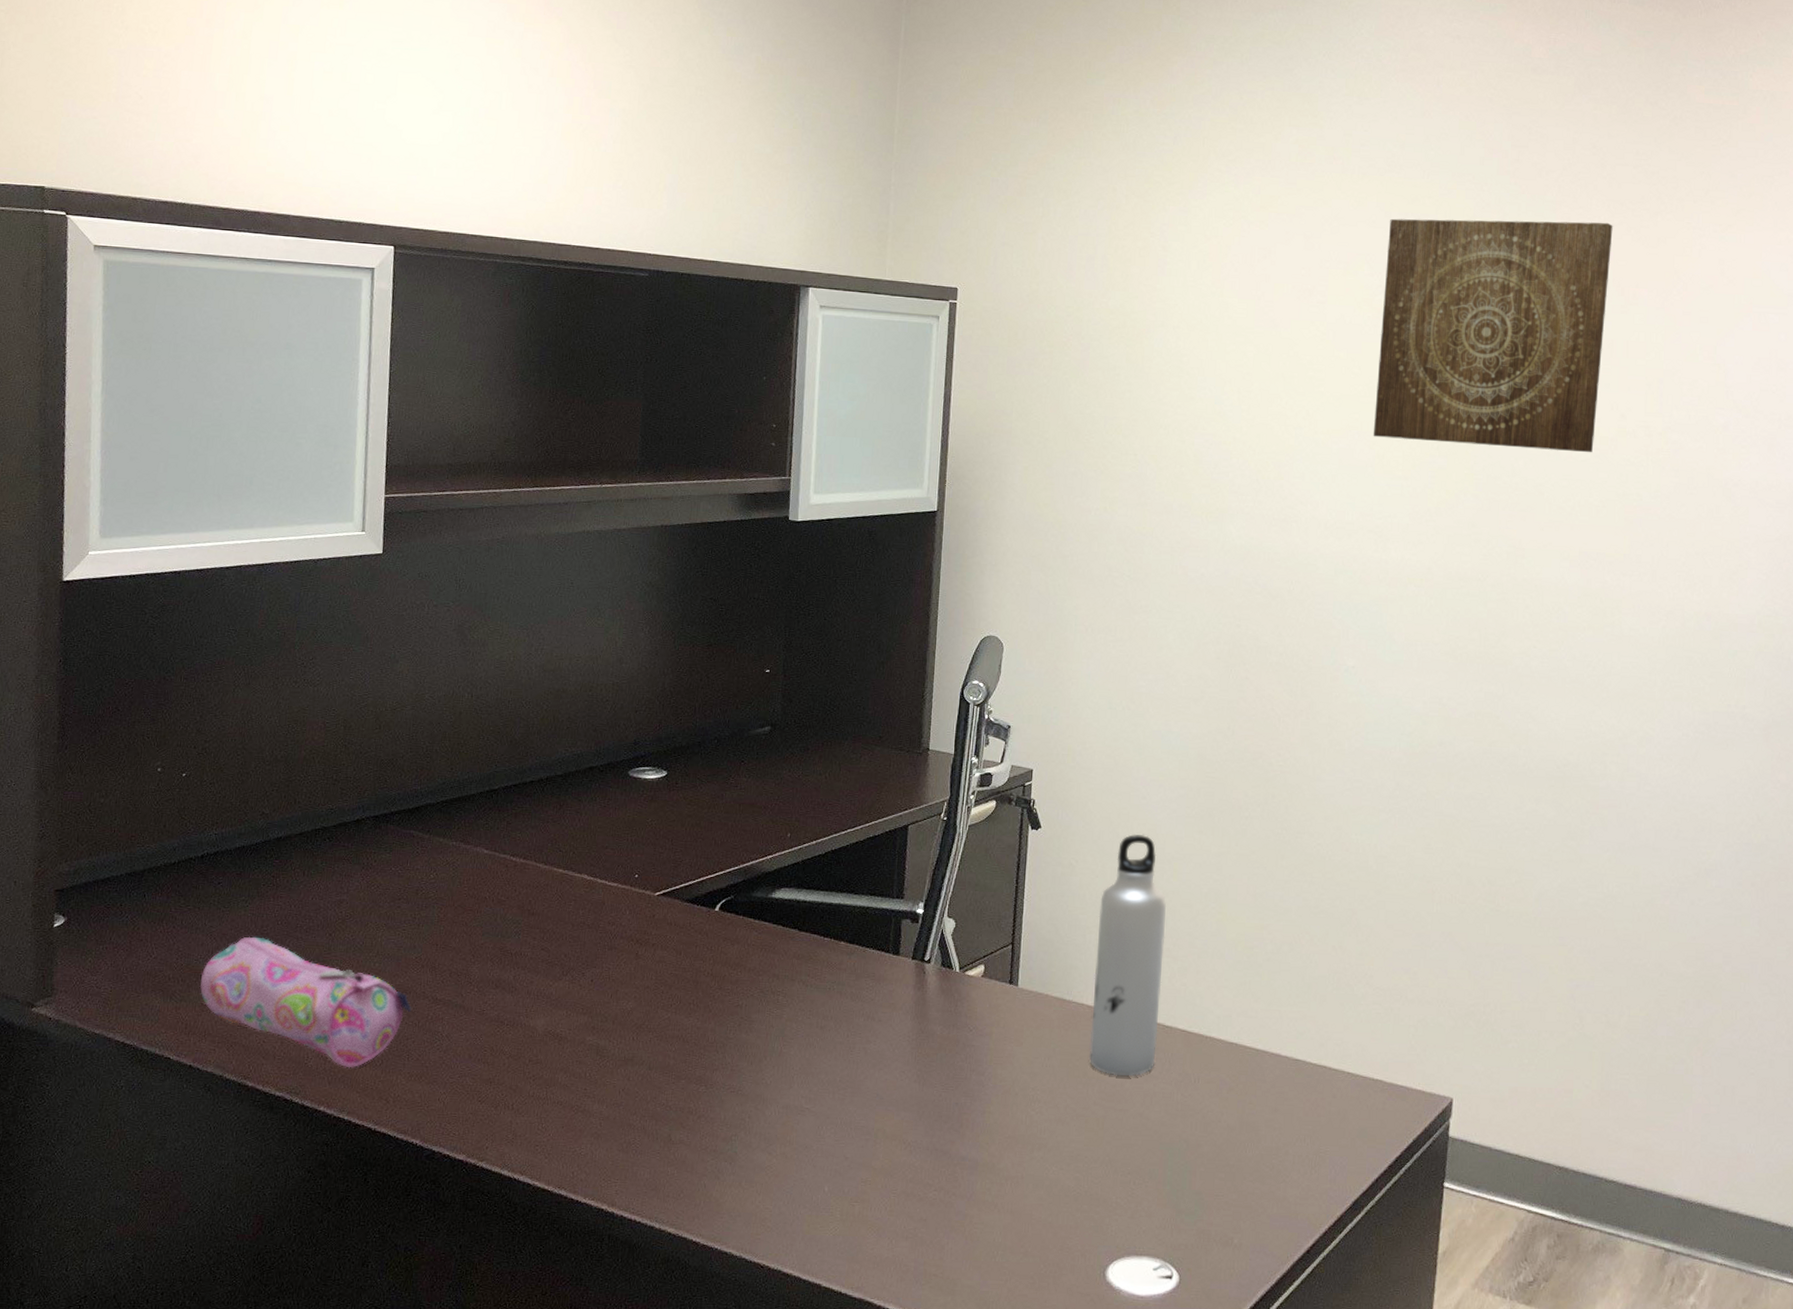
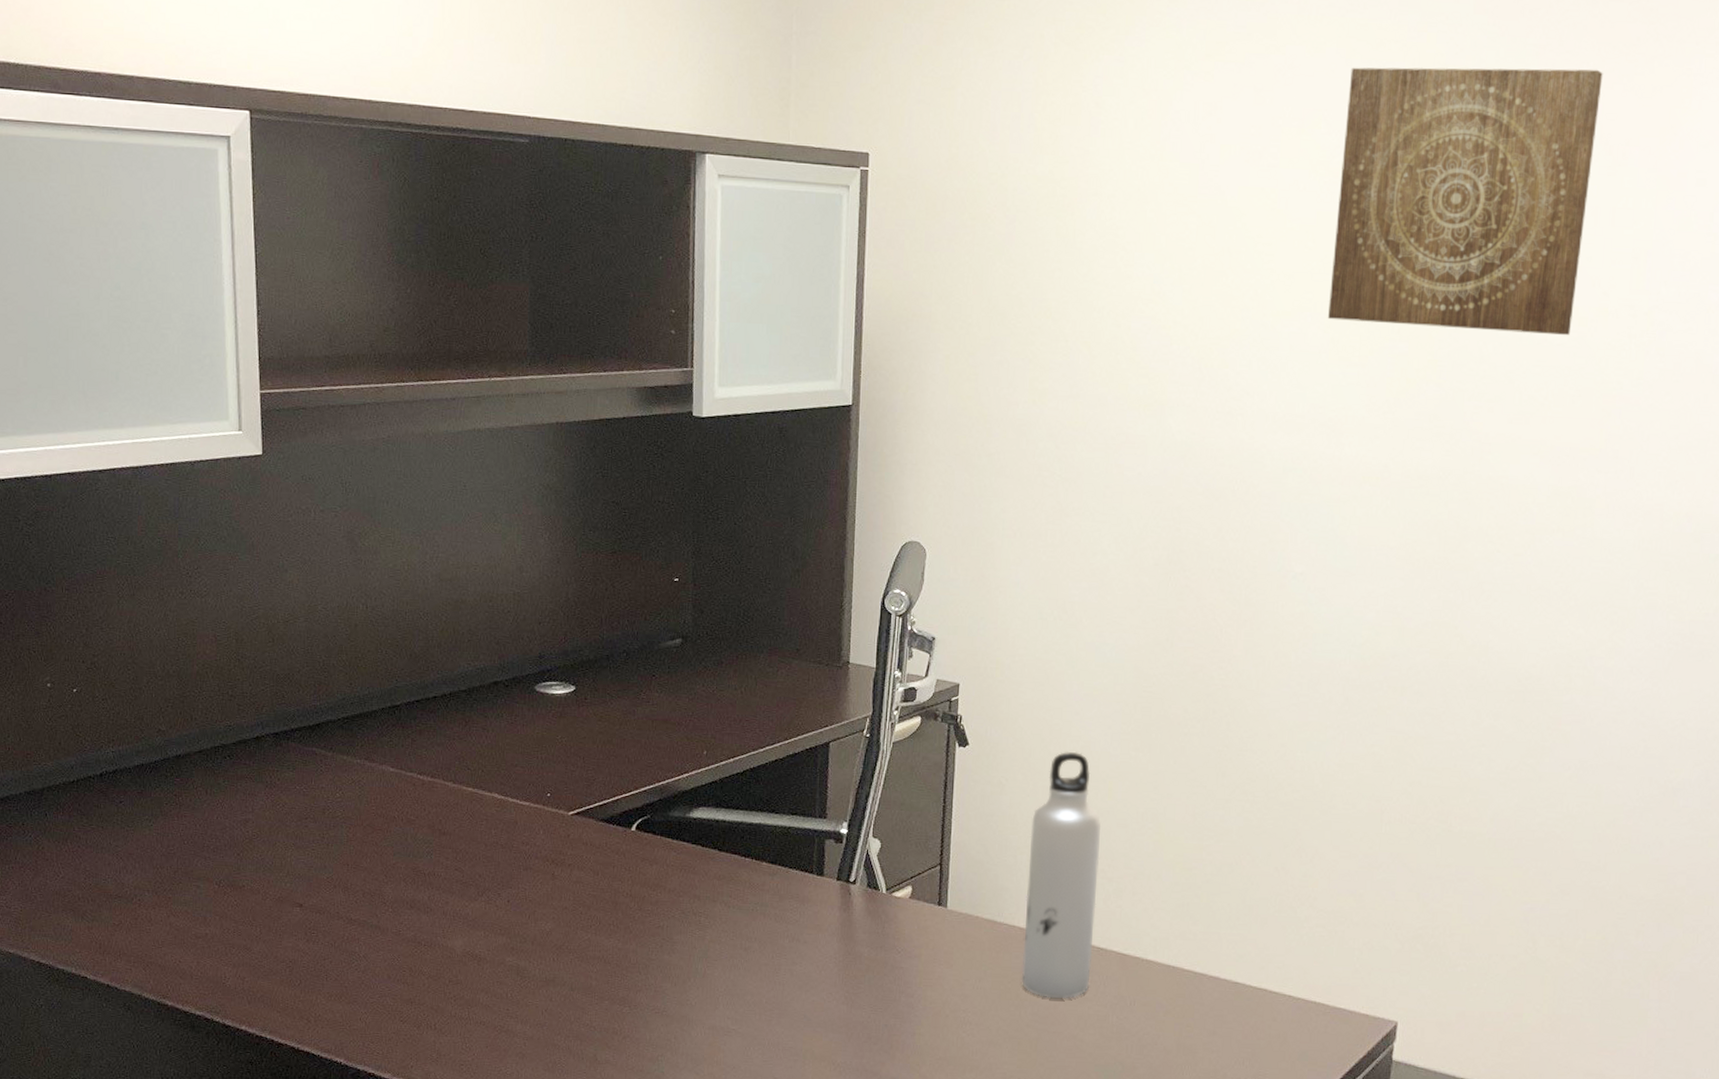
pencil case: present [199,936,412,1068] -> none [110,856,327,988]

